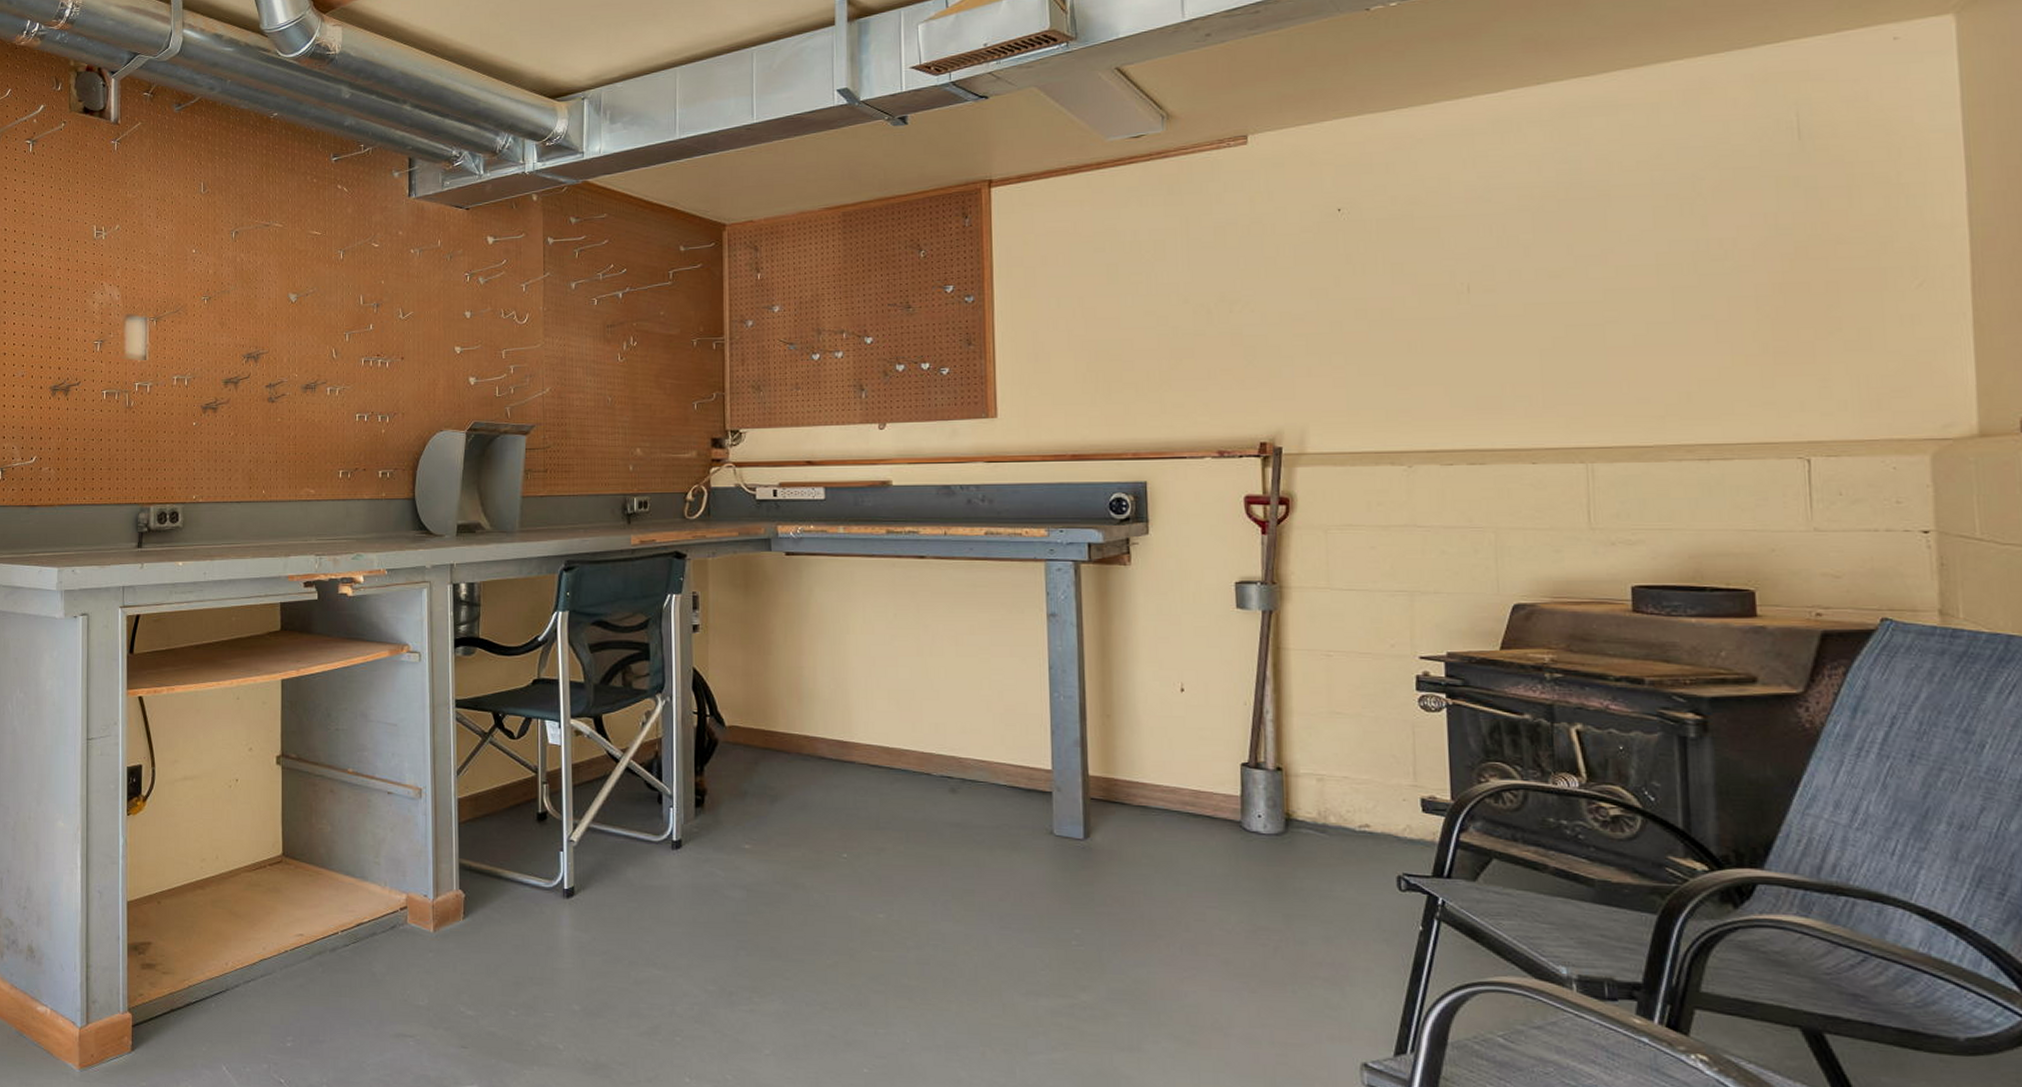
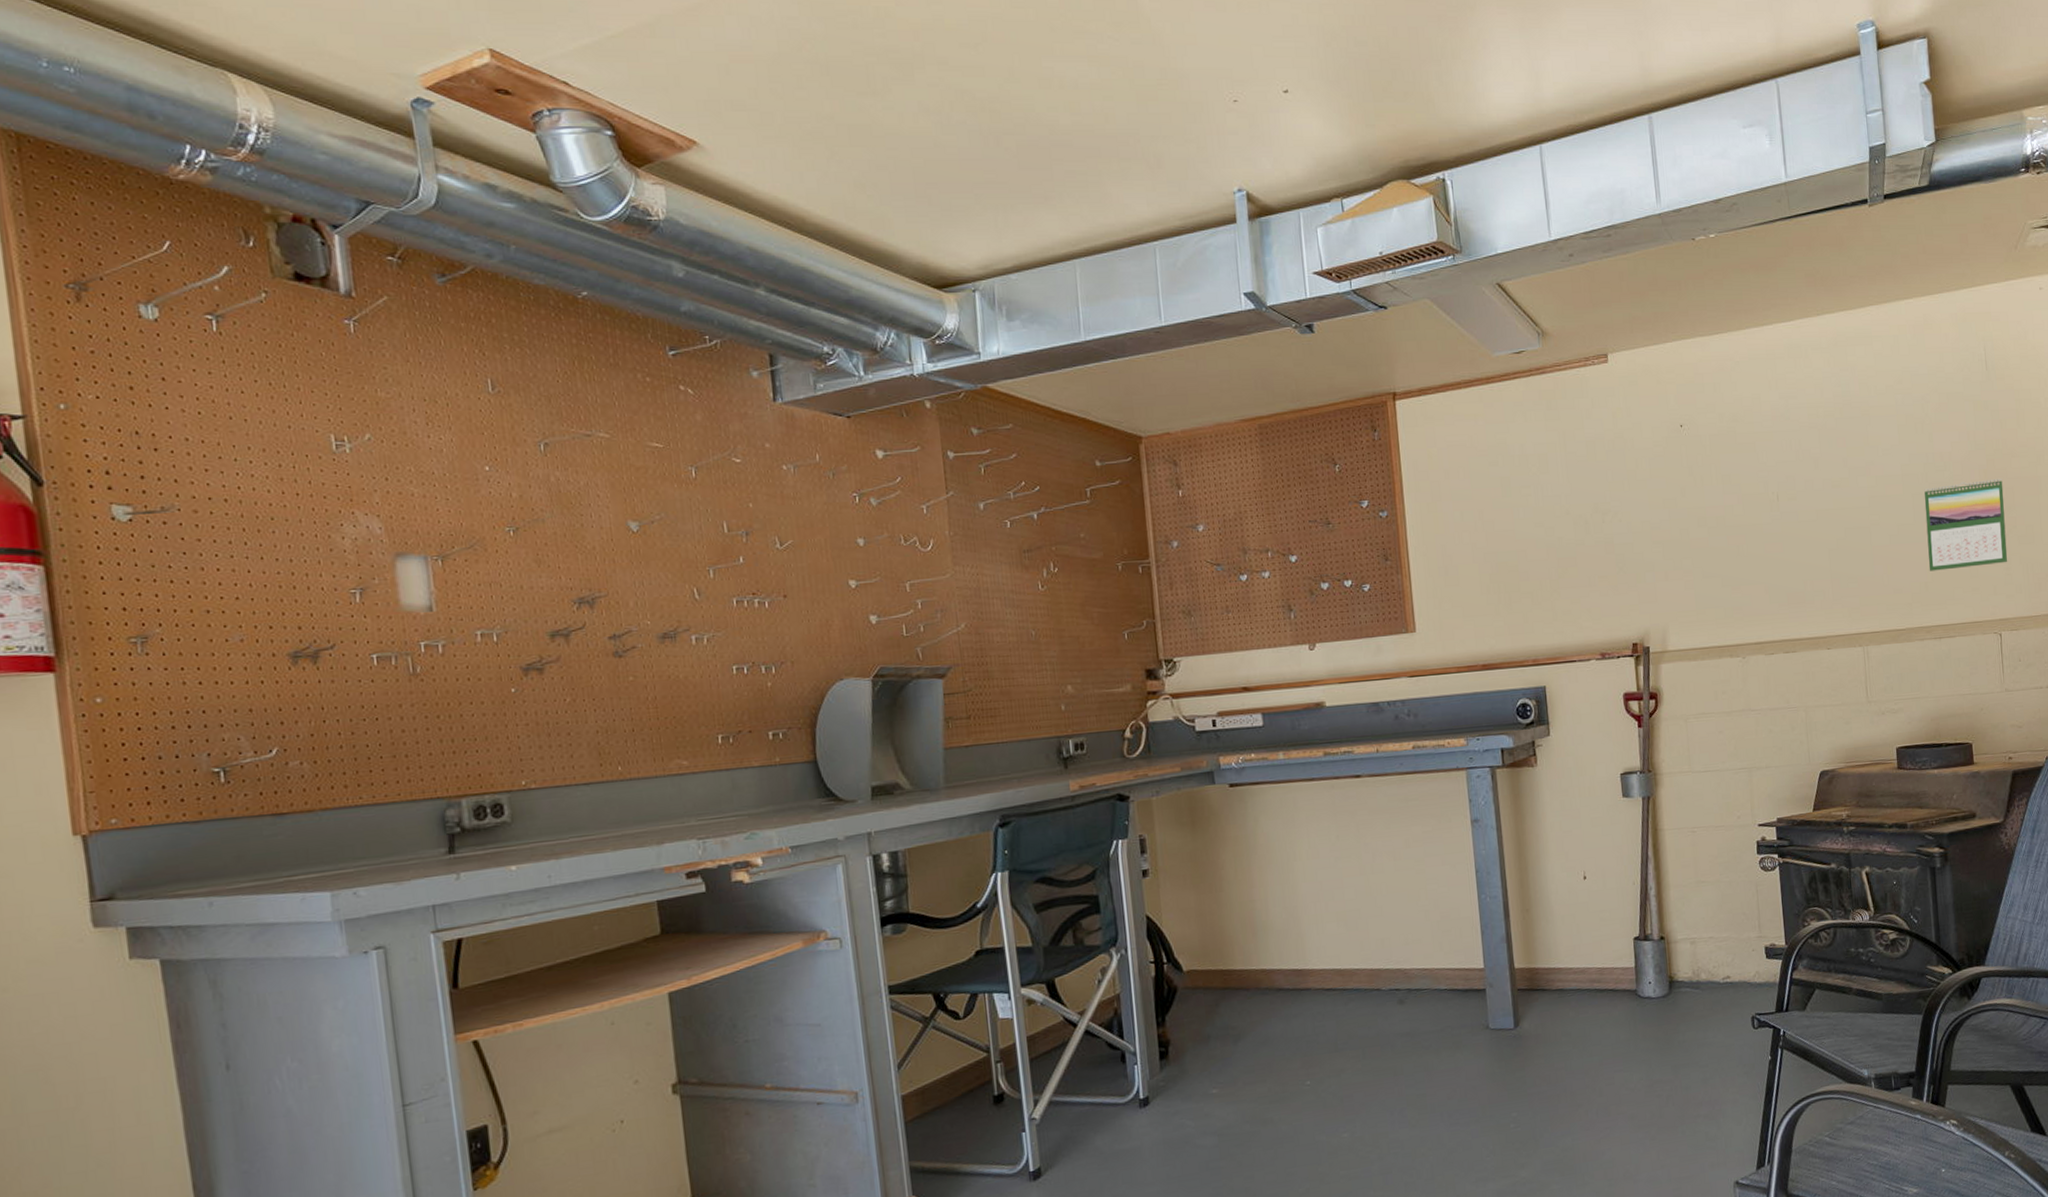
calendar: none [1690,269,1825,379] -> present [1924,478,2008,571]

